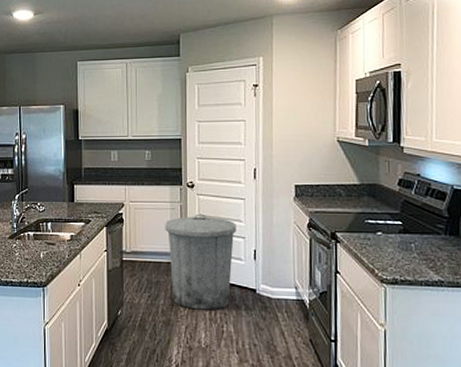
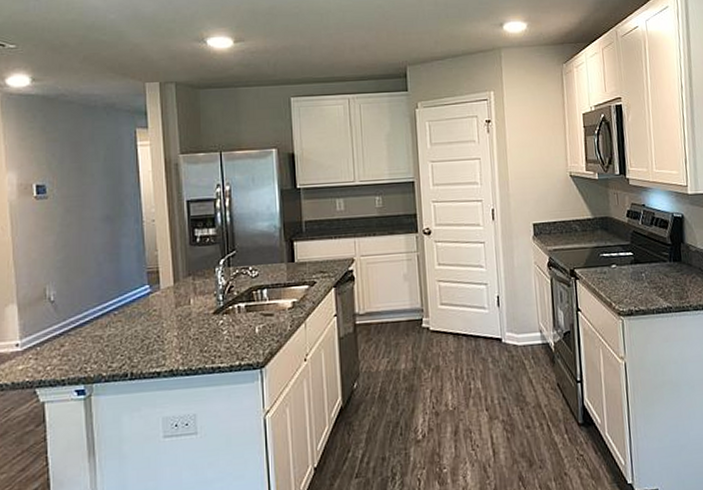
trash can: present [165,213,236,310] -> none [401,262,478,370]

